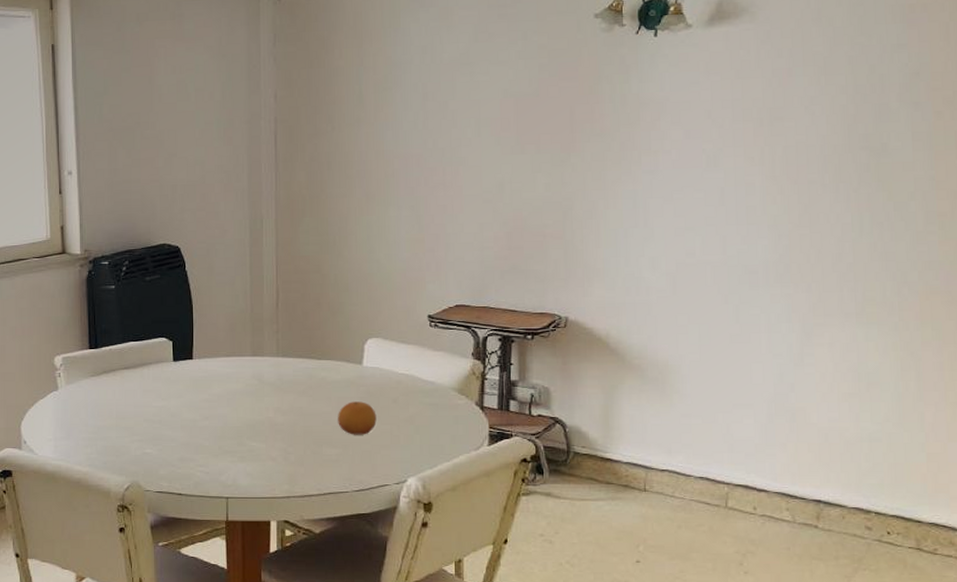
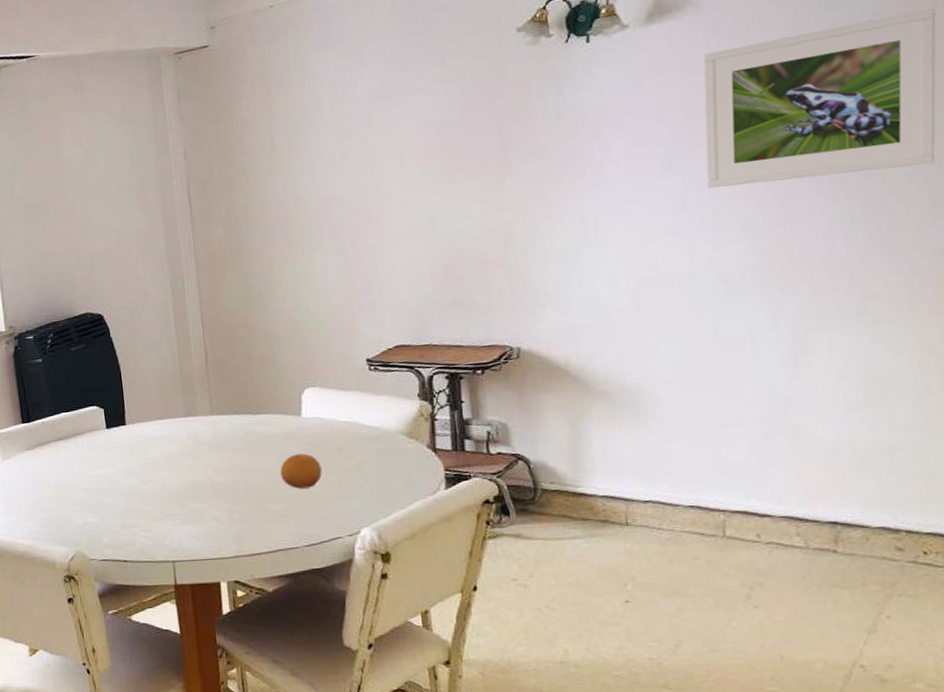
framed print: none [744,45,947,187] -> present [703,8,936,189]

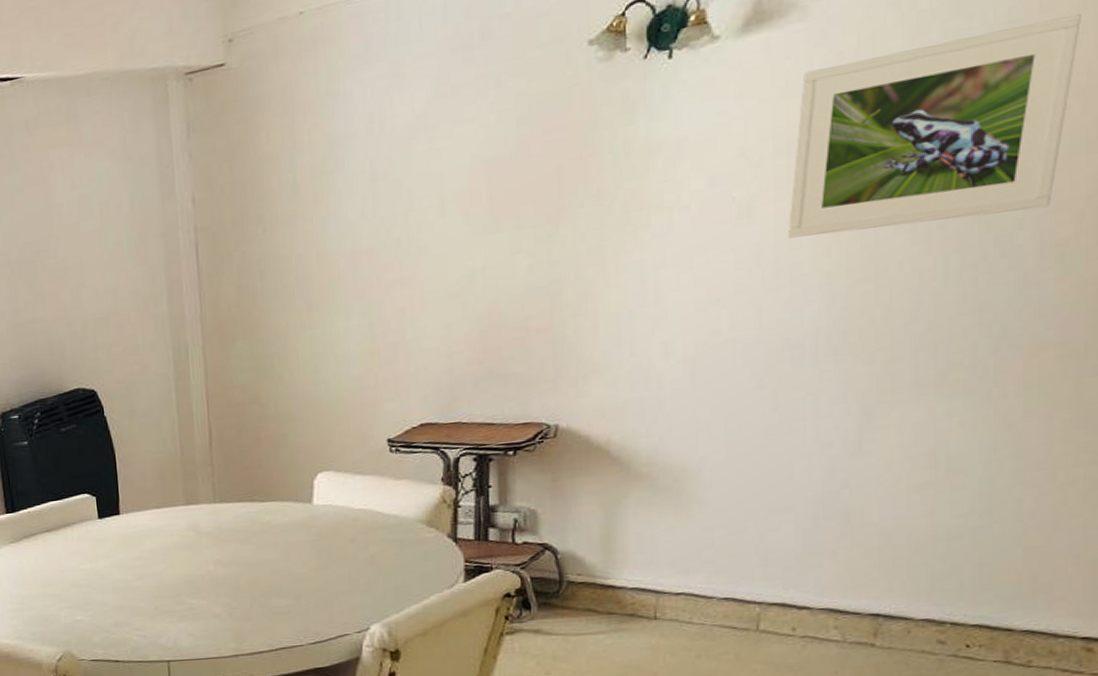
fruit: present [280,453,322,489] -> none [287,544,332,583]

